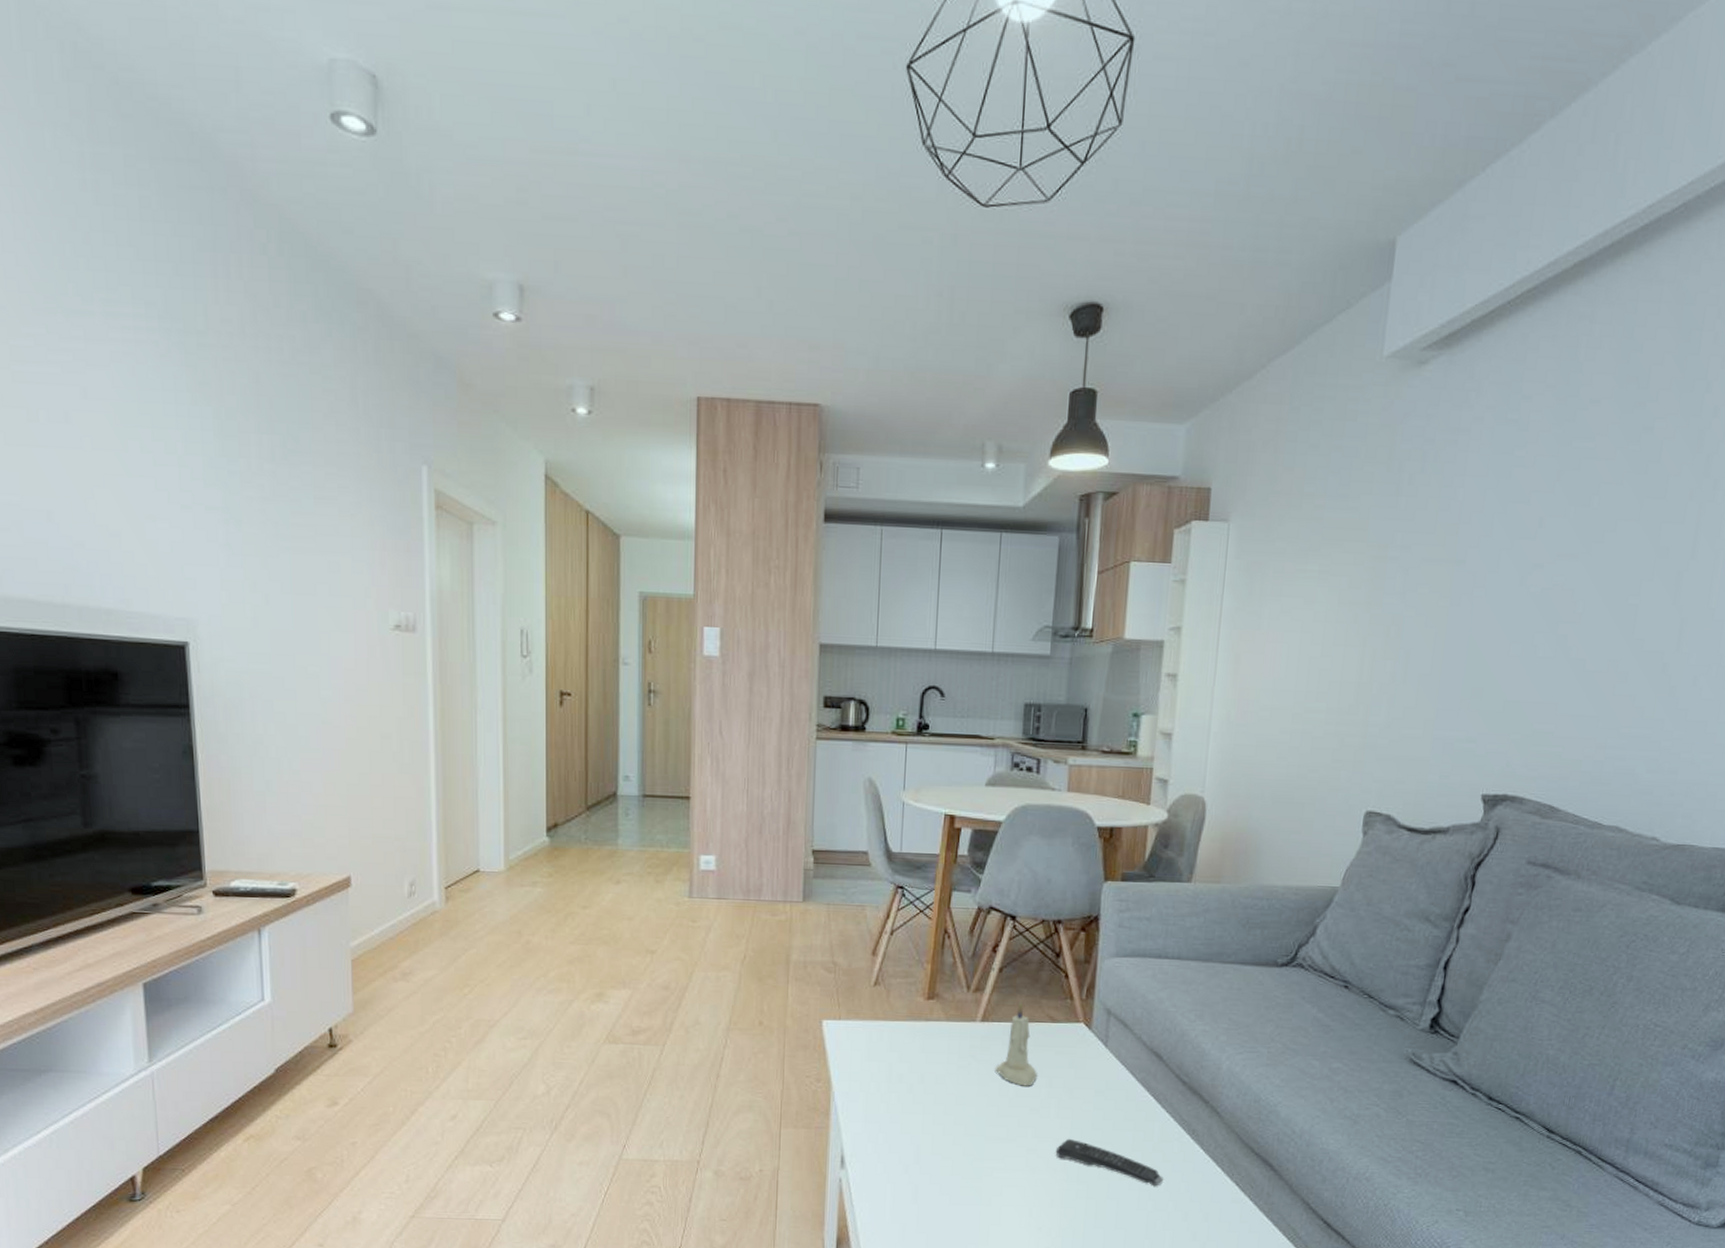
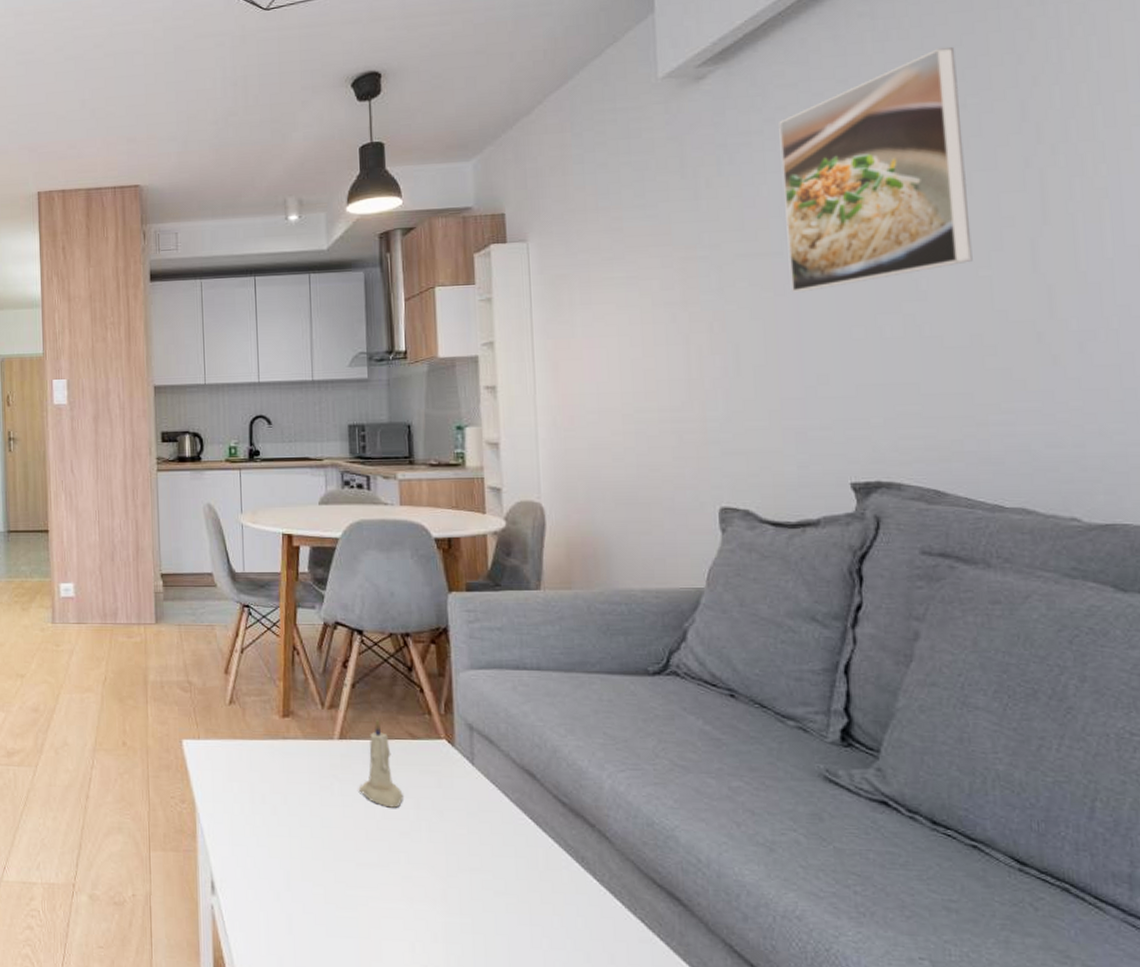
remote control: present [1055,1138,1163,1185] -> none [432,865,556,920]
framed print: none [1466,363,1656,604] -> present [779,46,973,293]

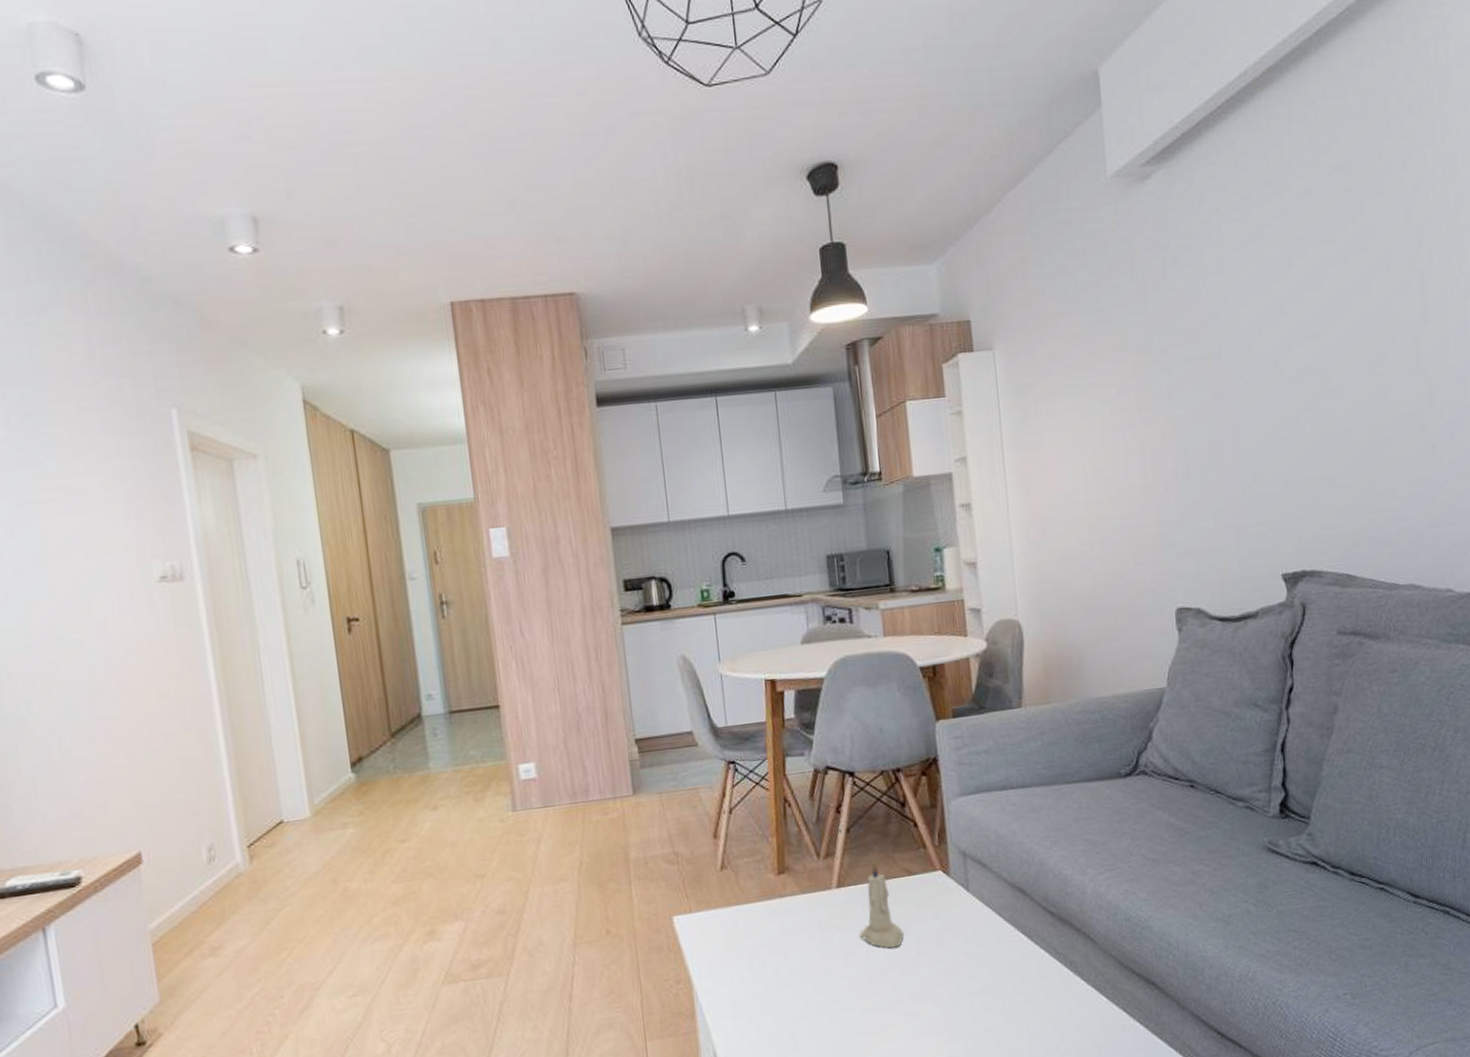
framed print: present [779,46,973,293] -> none [1214,152,1372,395]

